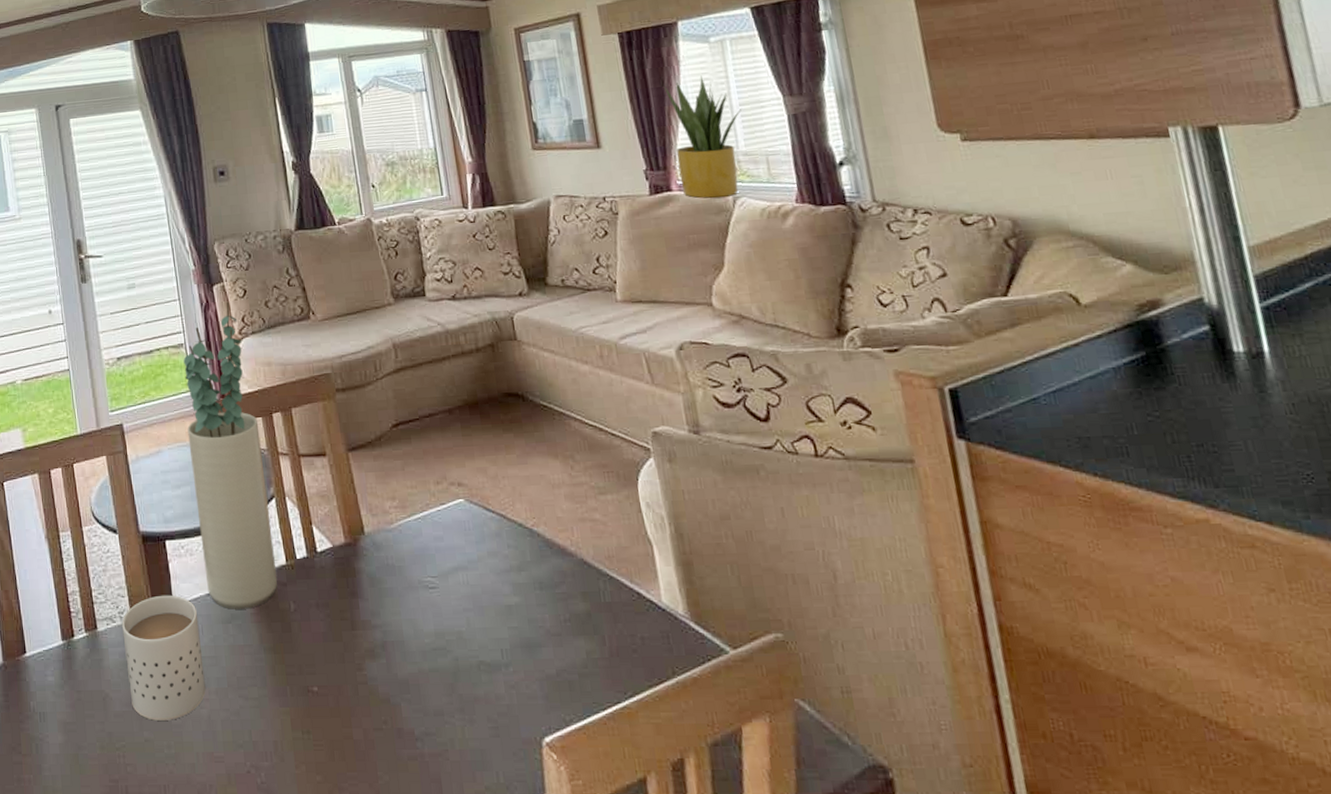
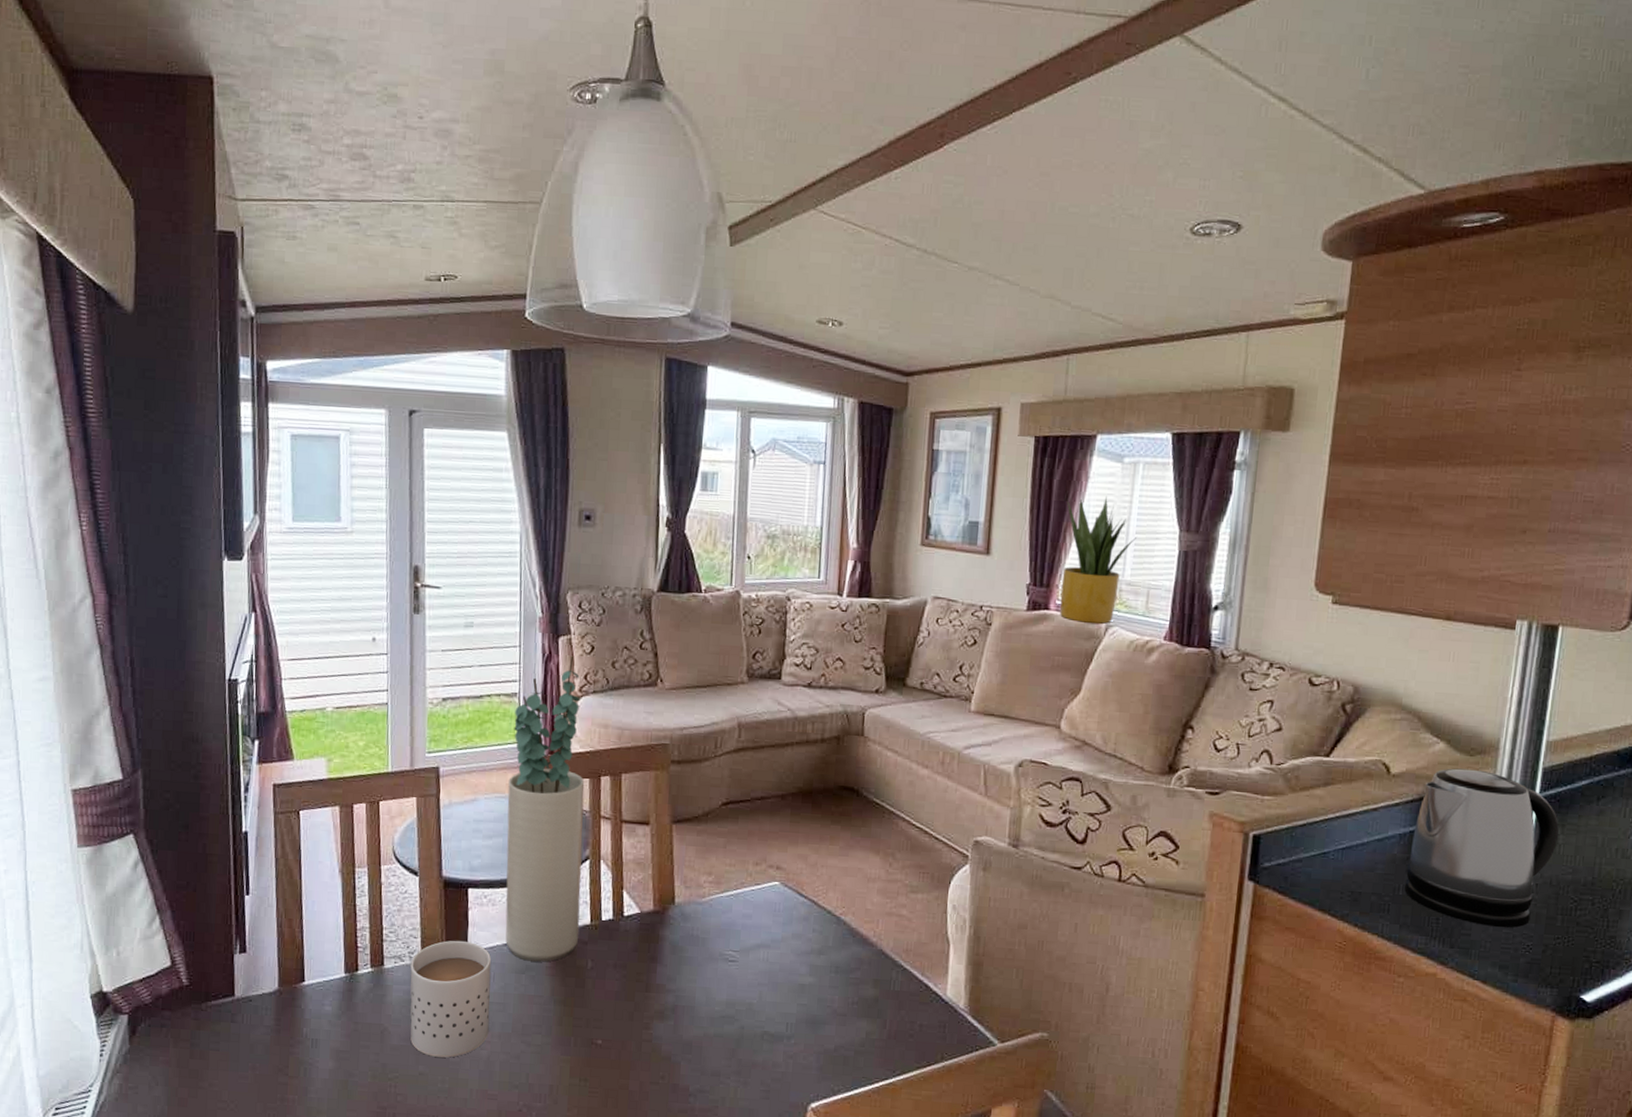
kettle: none [1124,287,1301,458] -> present [1404,768,1559,928]

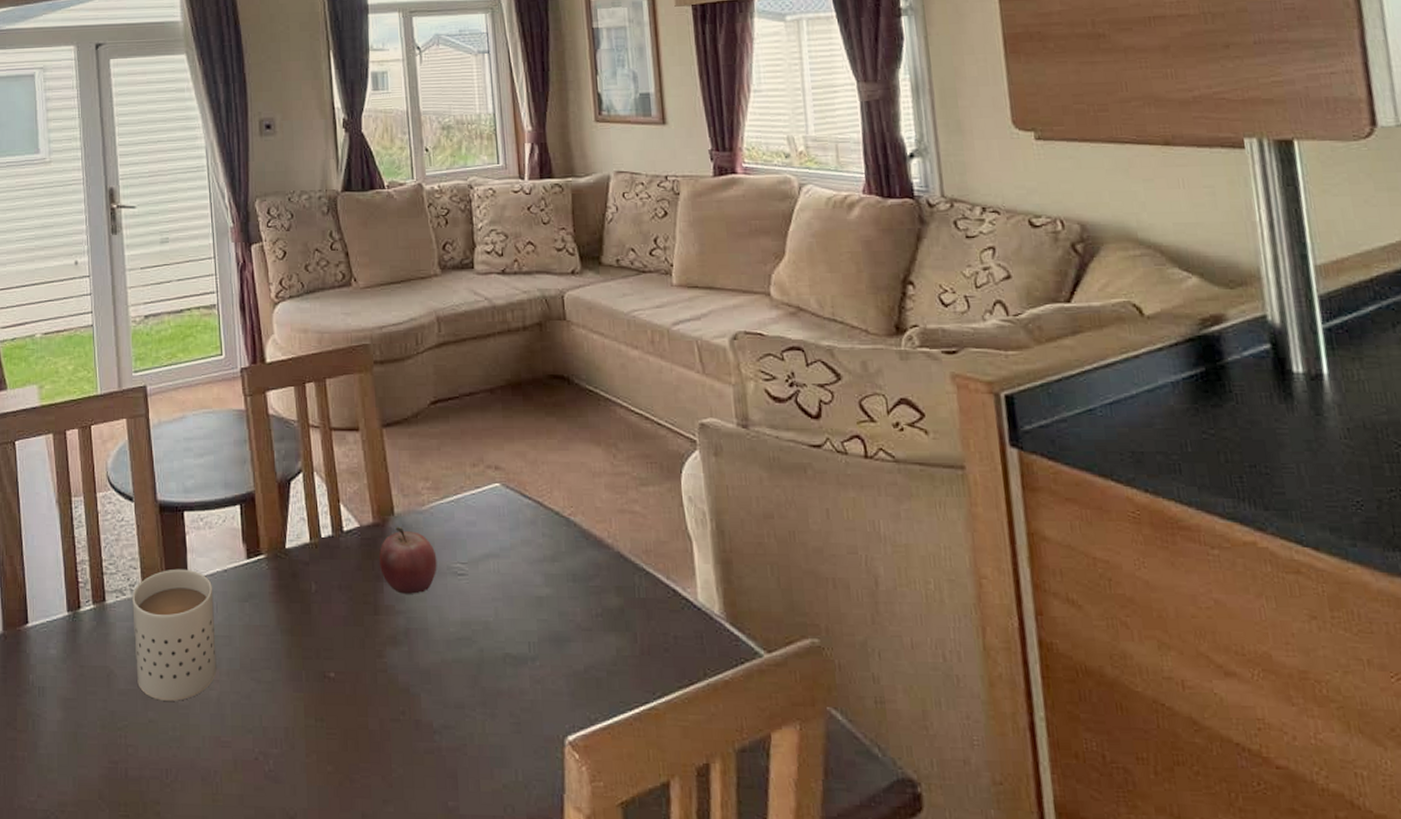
vase: present [505,655,585,962] -> none [215,262,300,588]
fruit: none [655,914,711,976] -> present [378,526,437,594]
planter: present [1059,496,1136,624] -> none [736,55,813,183]
kettle: present [1404,768,1559,928] -> none [1186,303,1359,483]

